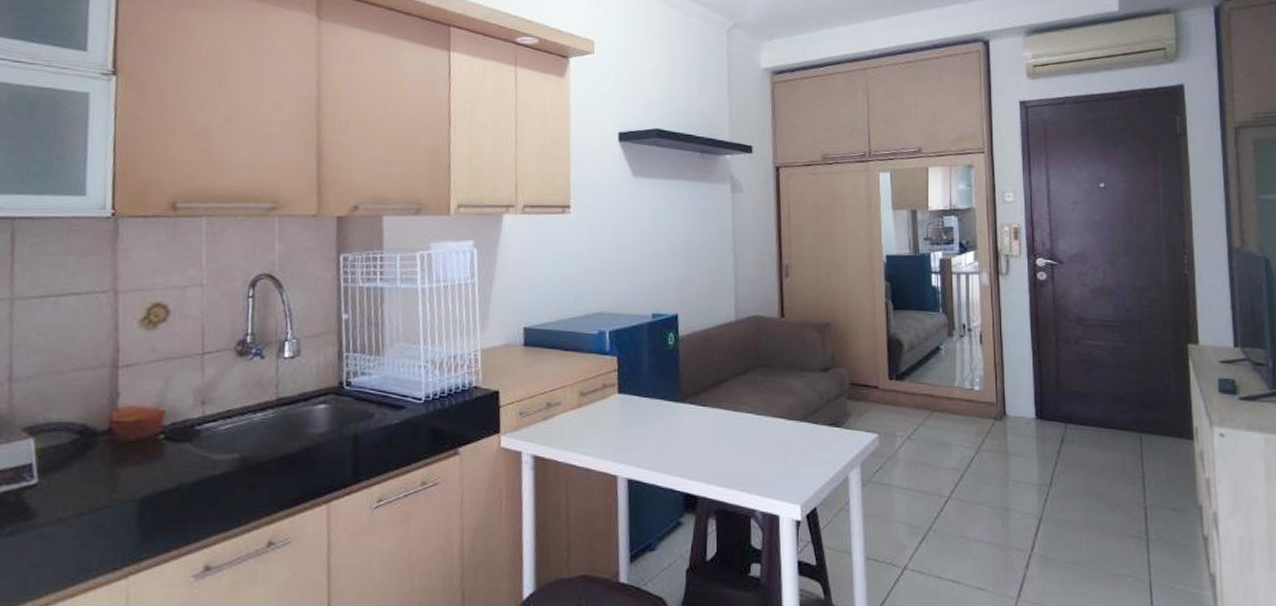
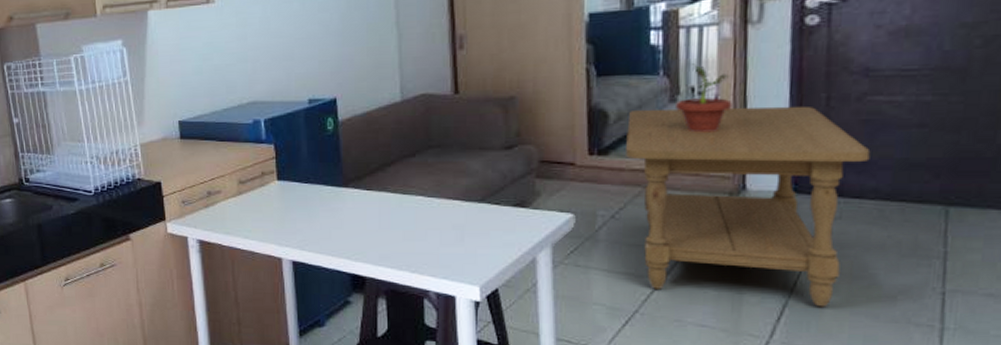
coffee table: none [917,341,1088,522] -> present [626,106,871,307]
potted plant: none [953,304,993,364] -> present [676,63,733,133]

